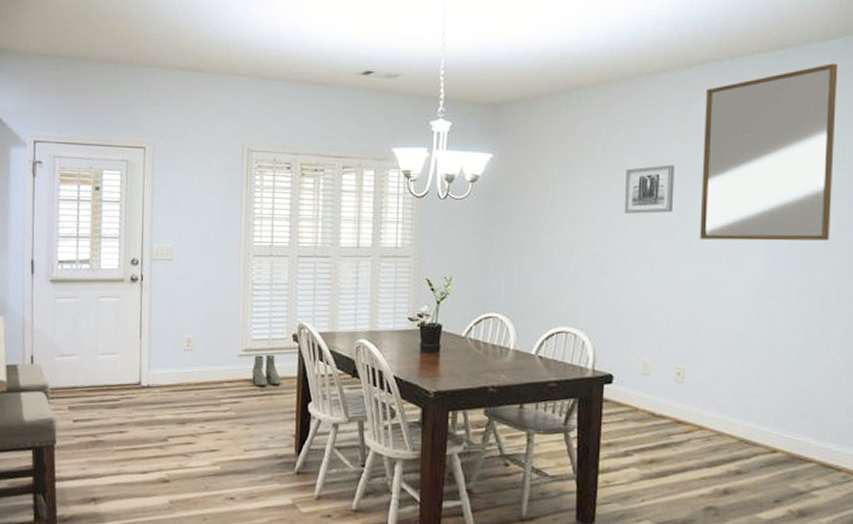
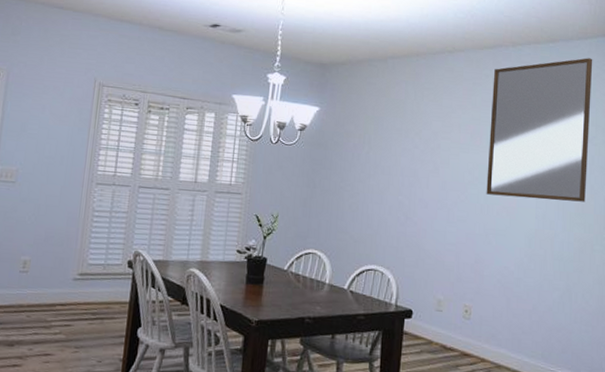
boots: present [252,354,281,386] -> none [84,279,113,310]
wall art: present [624,164,675,214] -> none [426,129,468,170]

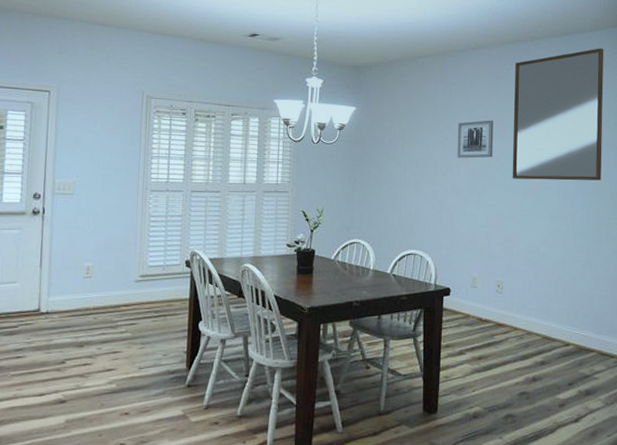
wall art: none [426,129,468,170] -> present [457,120,493,158]

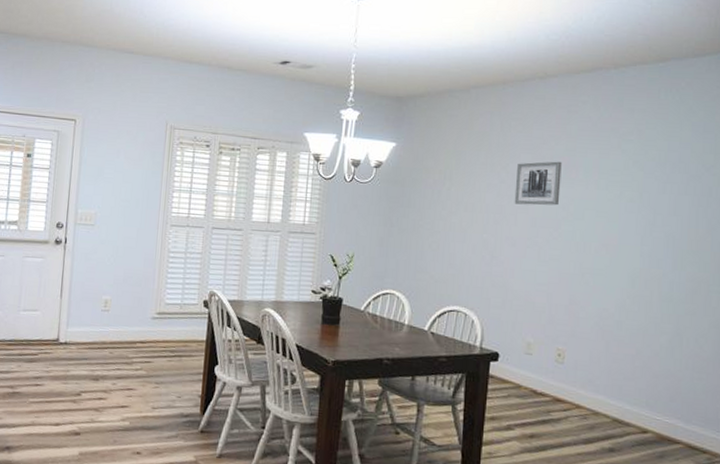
home mirror: present [512,48,604,181] -> none [582,77,712,239]

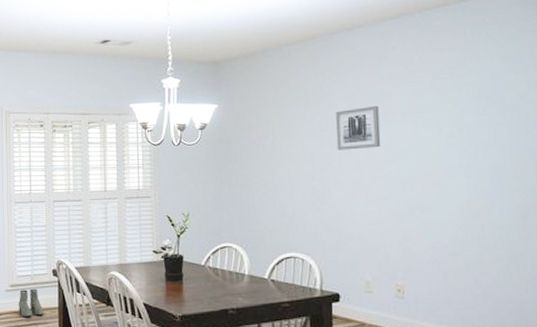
boots: none [163,318,191,348] -> present [19,288,44,317]

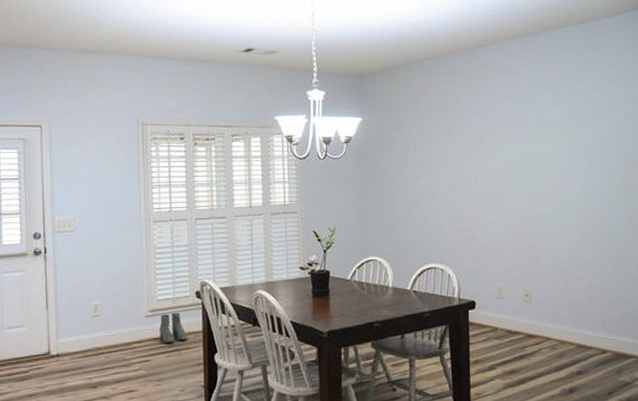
wall art: present [336,105,381,150] -> none [472,120,511,163]

